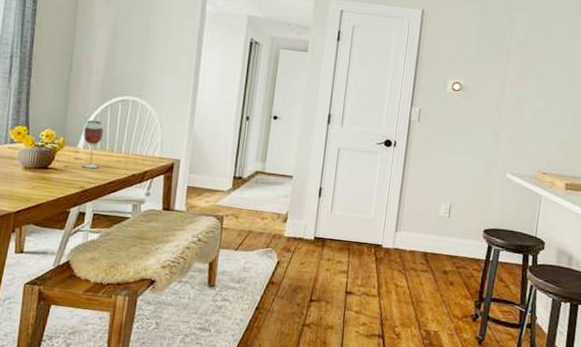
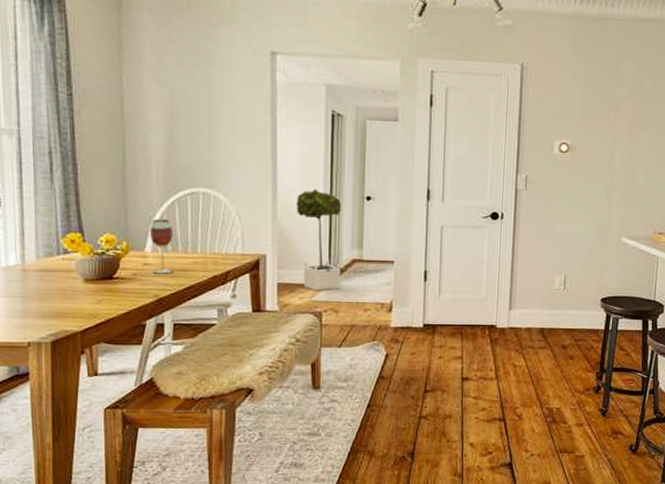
potted tree: none [210,105,251,197] -> present [297,188,341,291]

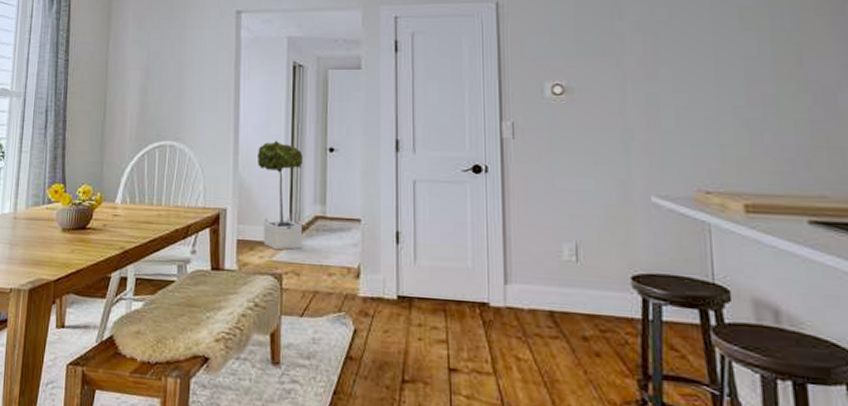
wineglass: present [149,218,173,274] -> none [120,170,141,226]

